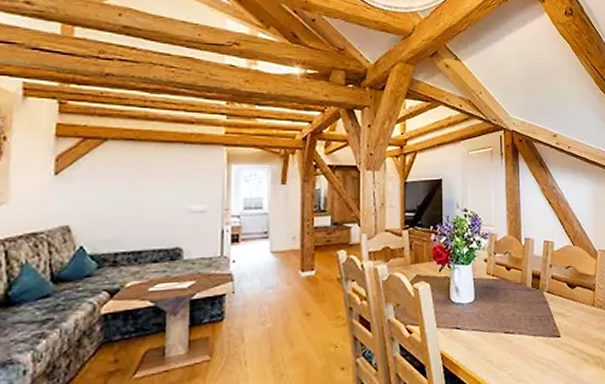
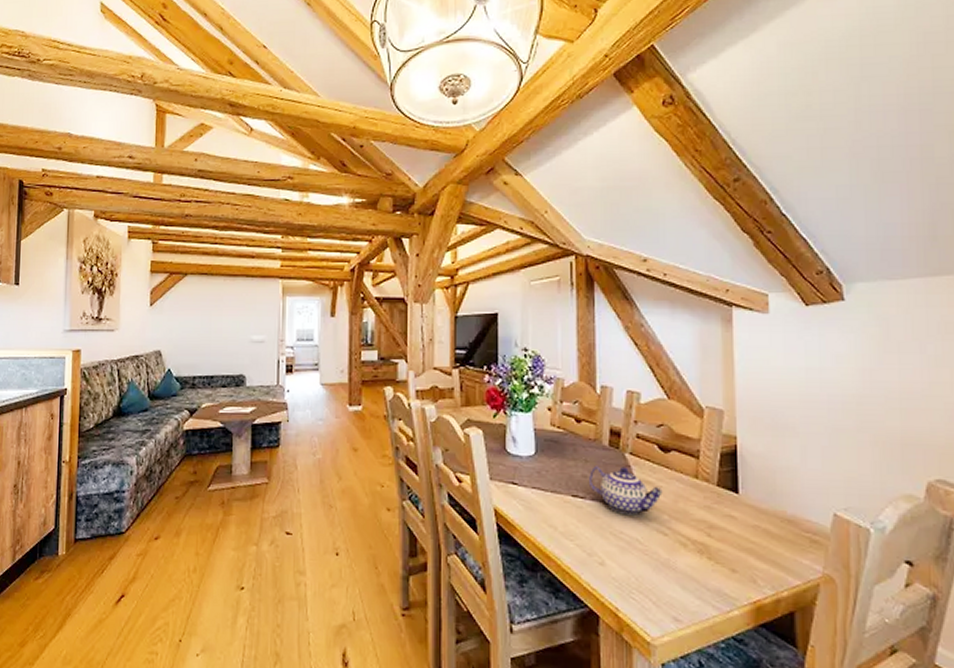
teapot: none [517,303,571,343] -> present [589,466,663,516]

